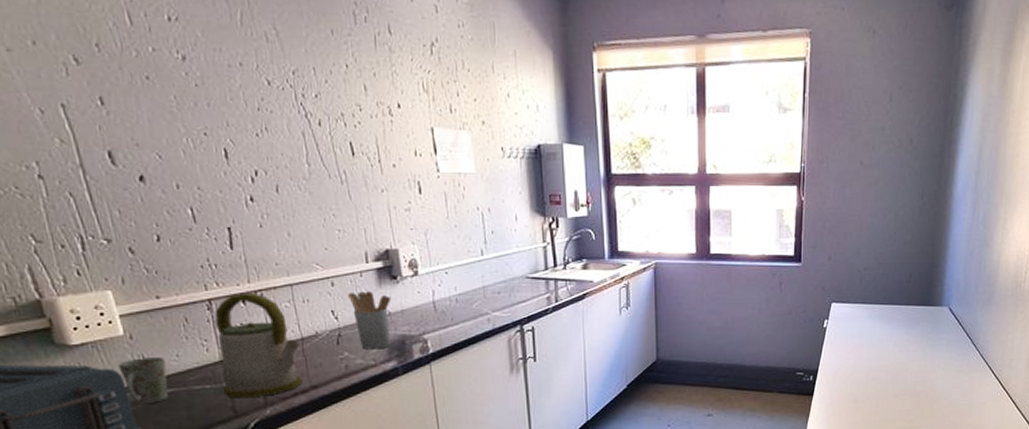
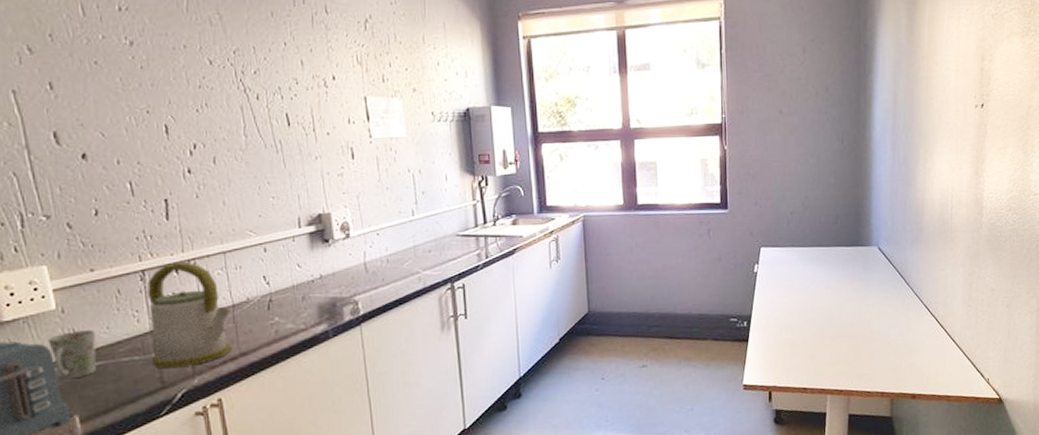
utensil holder: present [348,291,392,350] -> none [280,255,323,314]

